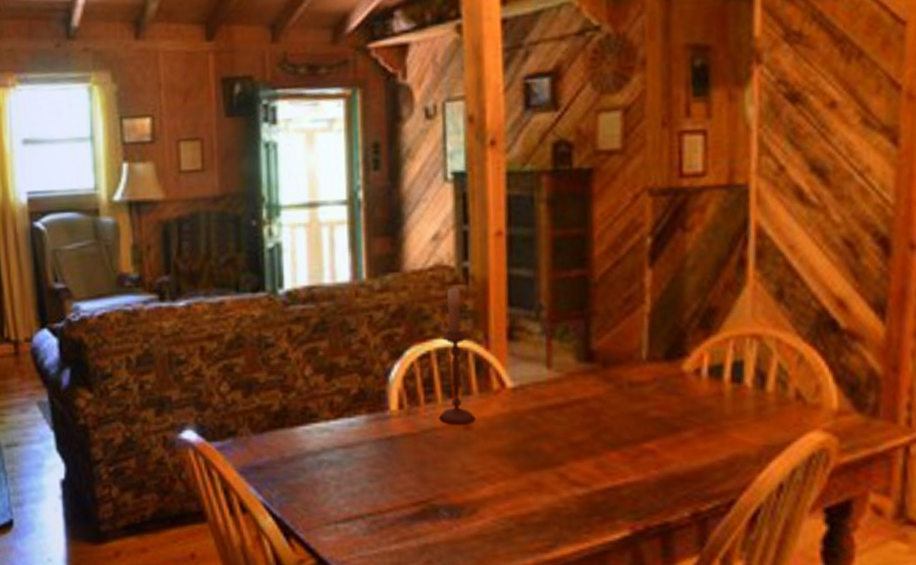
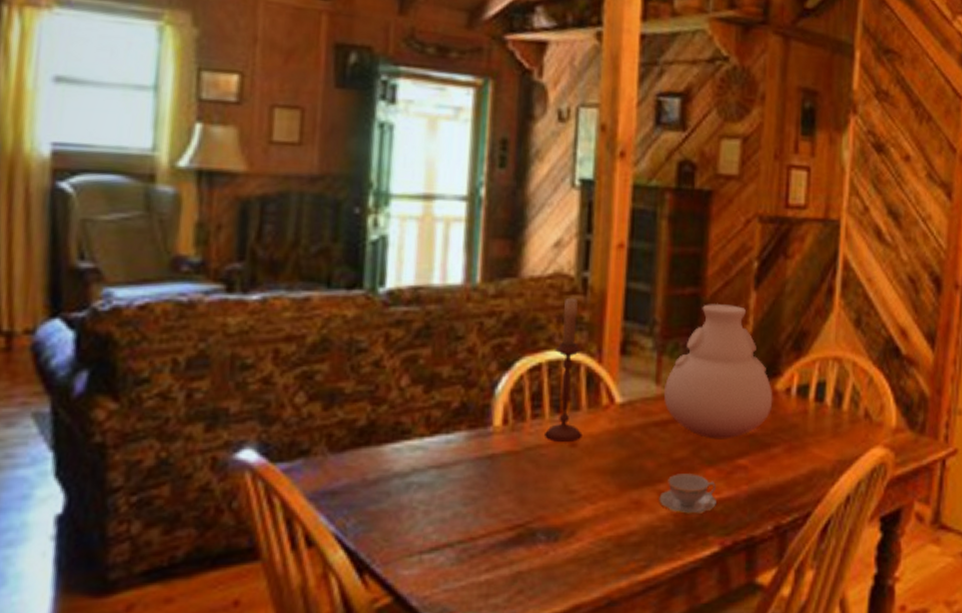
vase: none [557,283,681,423] -> present [664,303,773,440]
teacup: none [560,457,623,497] -> present [659,474,717,514]

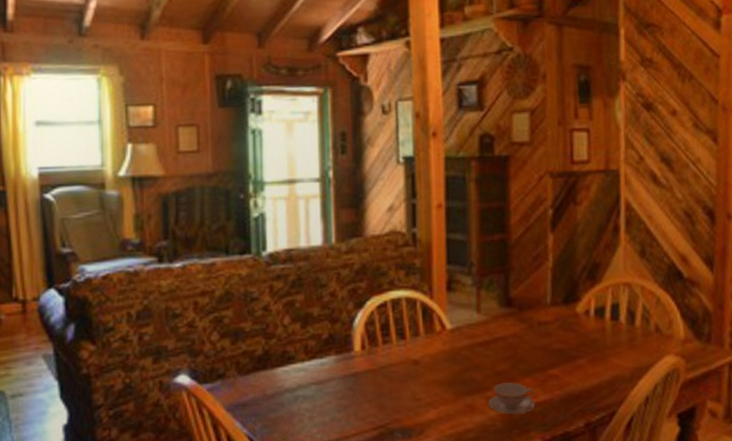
candlestick: present [545,294,583,442] -> none [394,247,423,361]
vase: present [664,303,773,440] -> none [484,245,575,355]

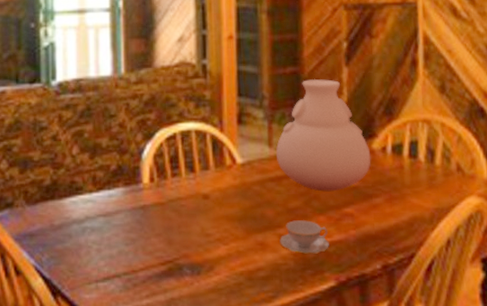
vase: none [484,245,575,355] -> present [276,78,371,192]

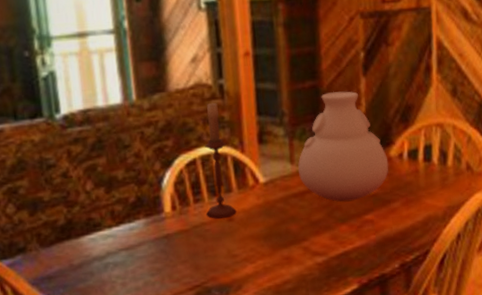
candlestick: none [183,78,213,195] -> present [205,100,237,219]
teacup: present [279,220,329,254] -> none [304,231,352,263]

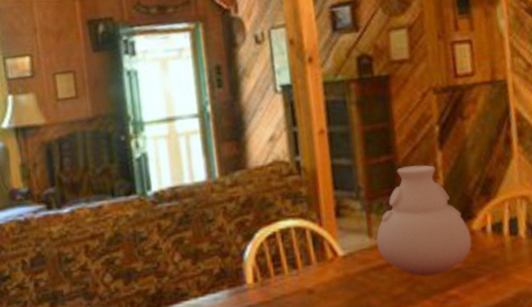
candlestick: present [205,100,237,219] -> none [284,176,317,291]

